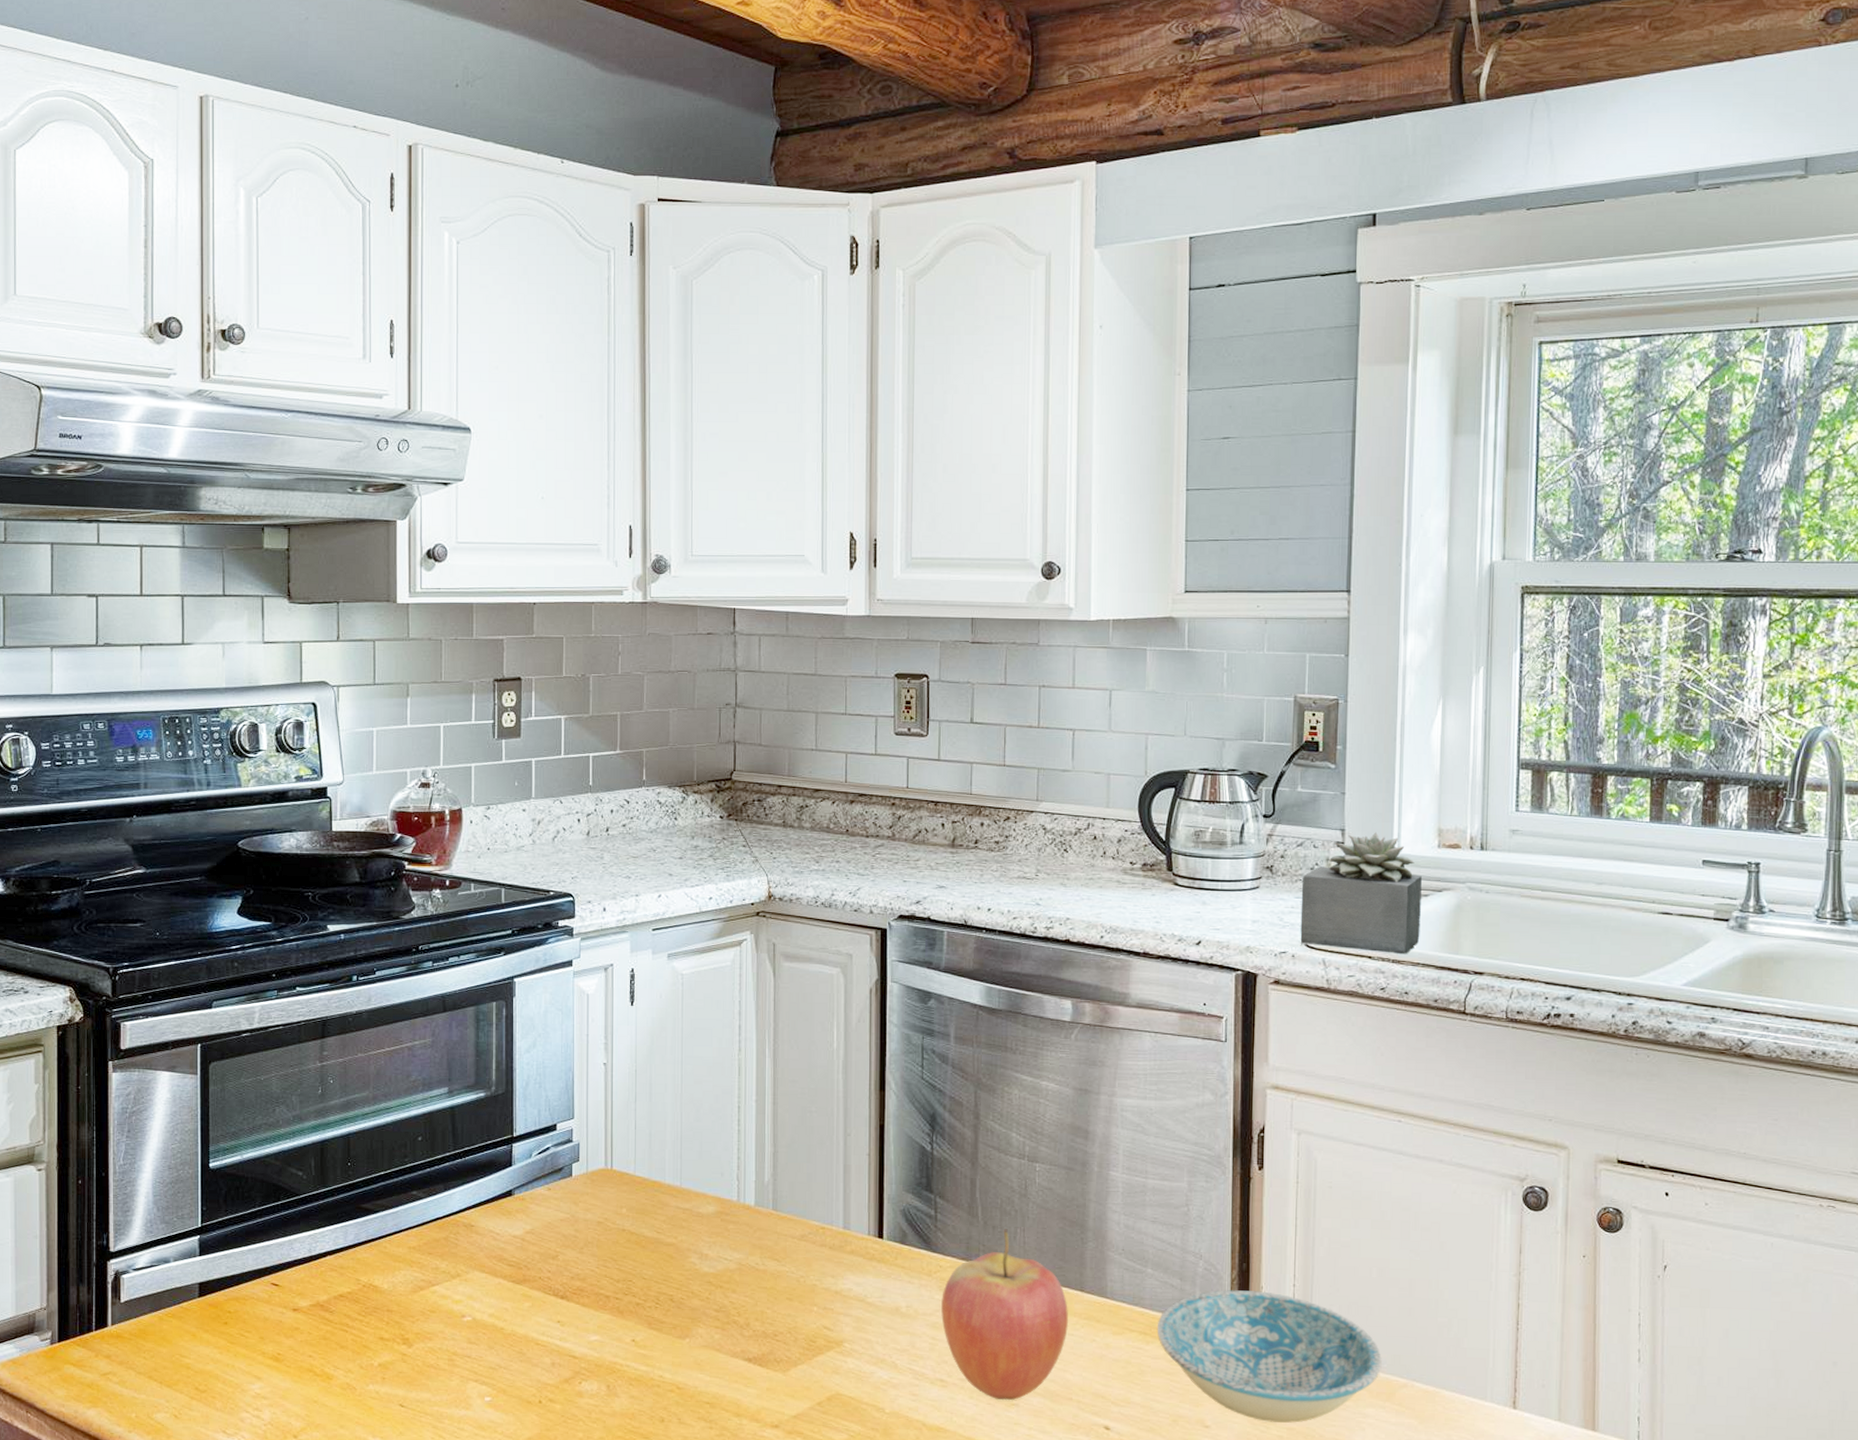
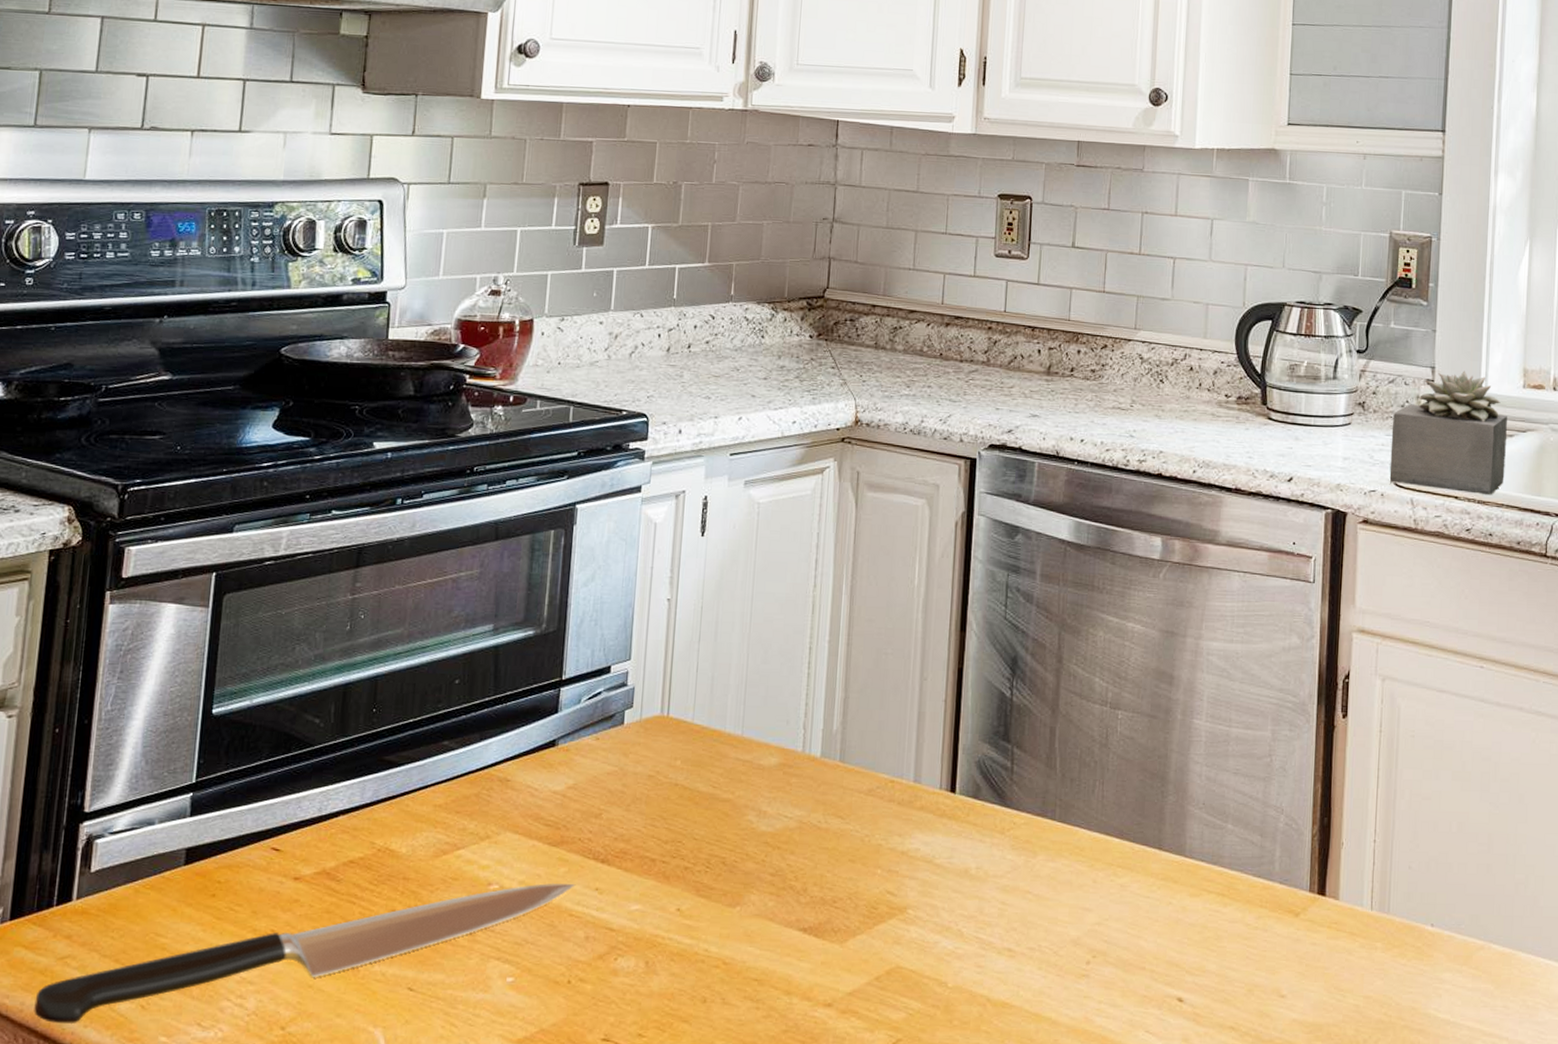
kitchen knife: none [86,1315,540,1430] -> present [34,882,576,1025]
fruit: present [941,1229,1069,1401] -> none [1012,782,1145,972]
ceramic bowl: present [1156,1290,1382,1423] -> none [1235,847,1460,990]

